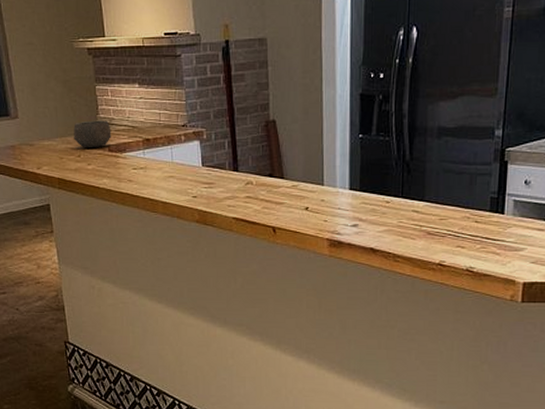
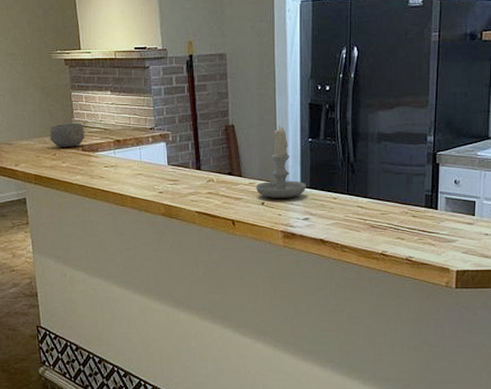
candle: none [299,119,356,202] -> present [255,125,306,198]

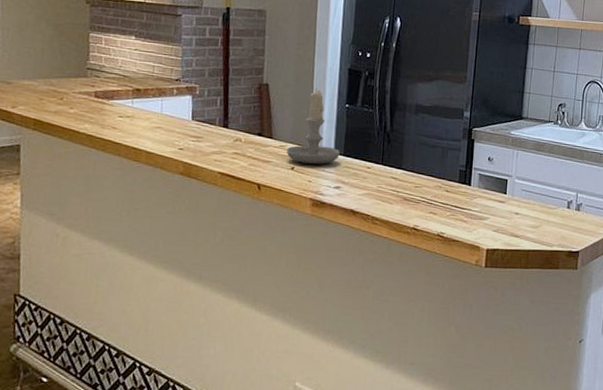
bowl: present [50,123,85,148] -> none [58,65,101,92]

